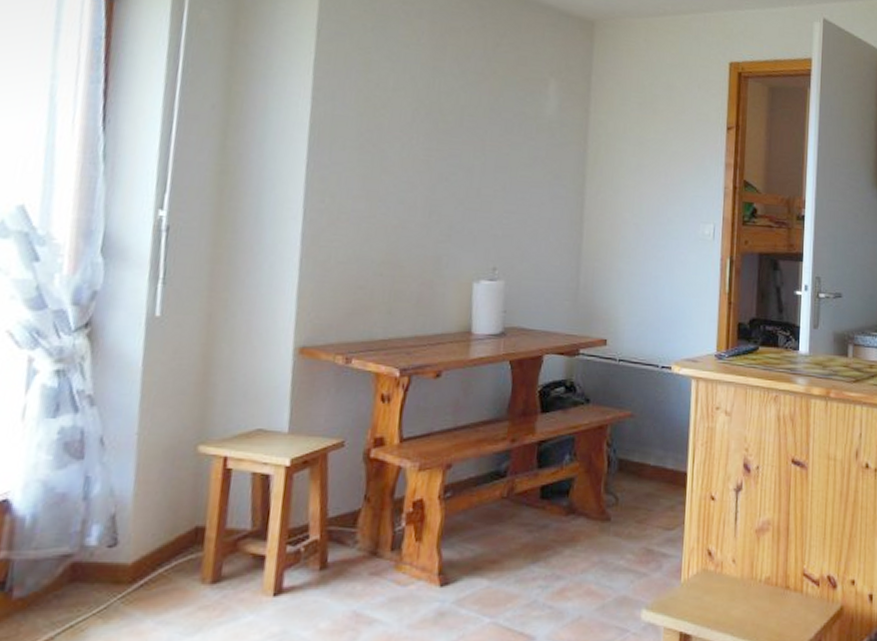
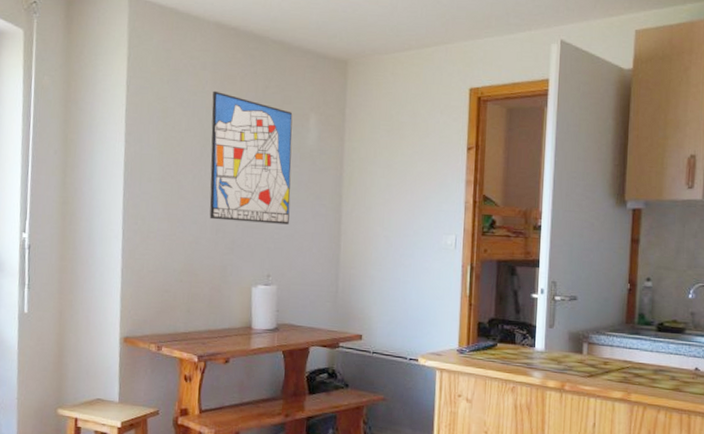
wall art: none [421,44,529,208] -> present [209,90,293,225]

